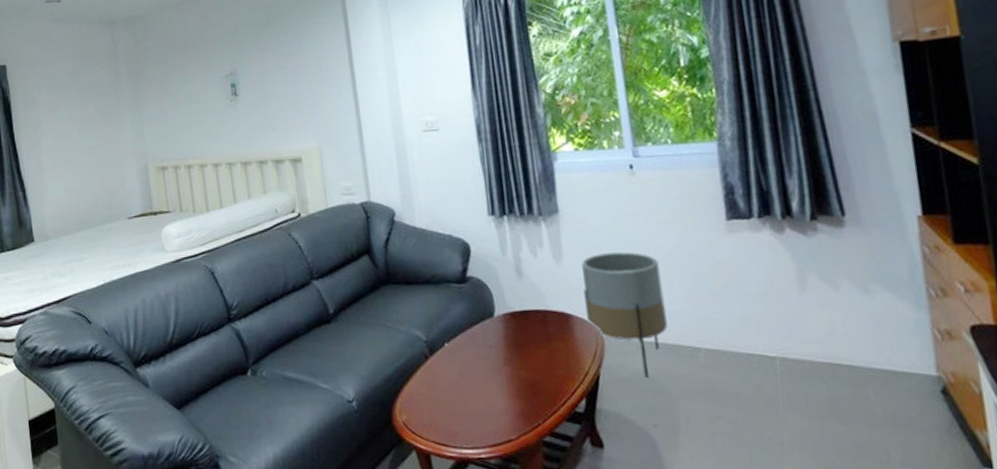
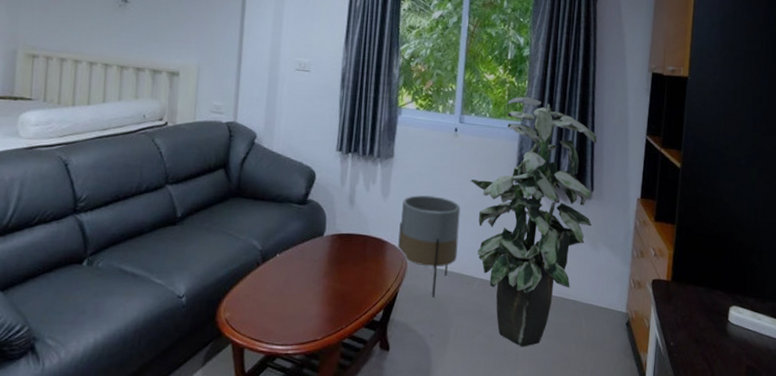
indoor plant: none [664,109,853,434] -> present [470,97,597,347]

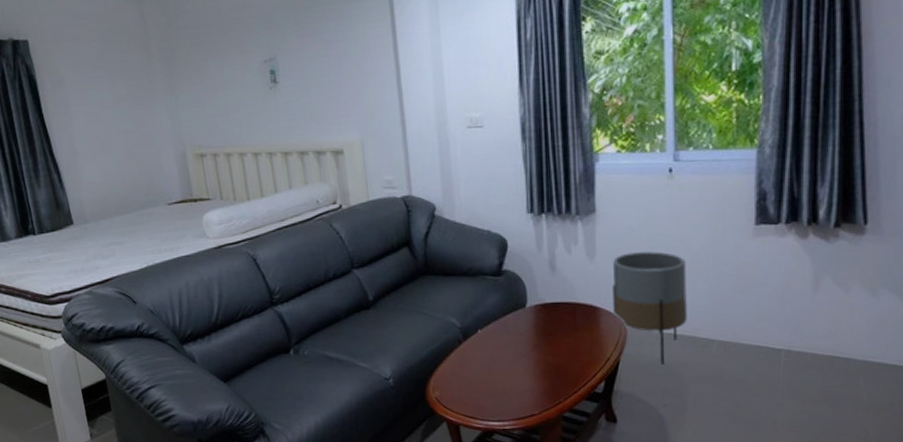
indoor plant: present [470,97,597,347] -> none [695,116,869,414]

